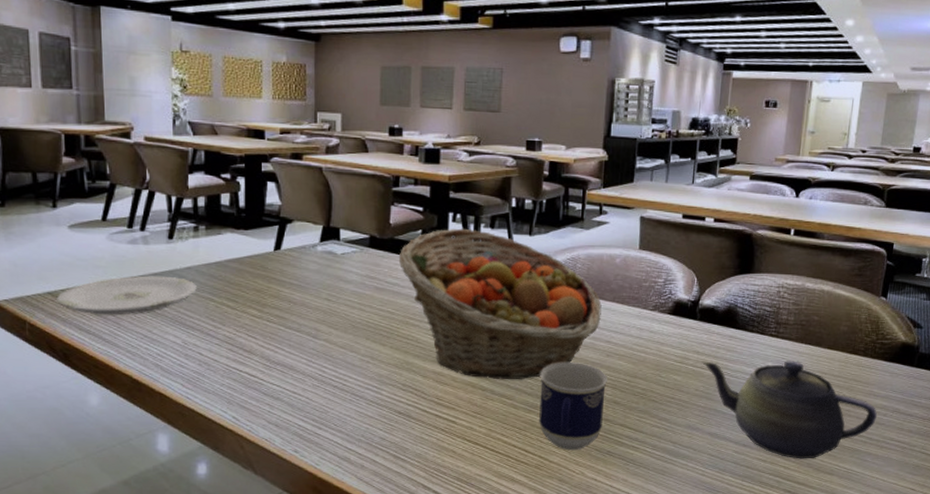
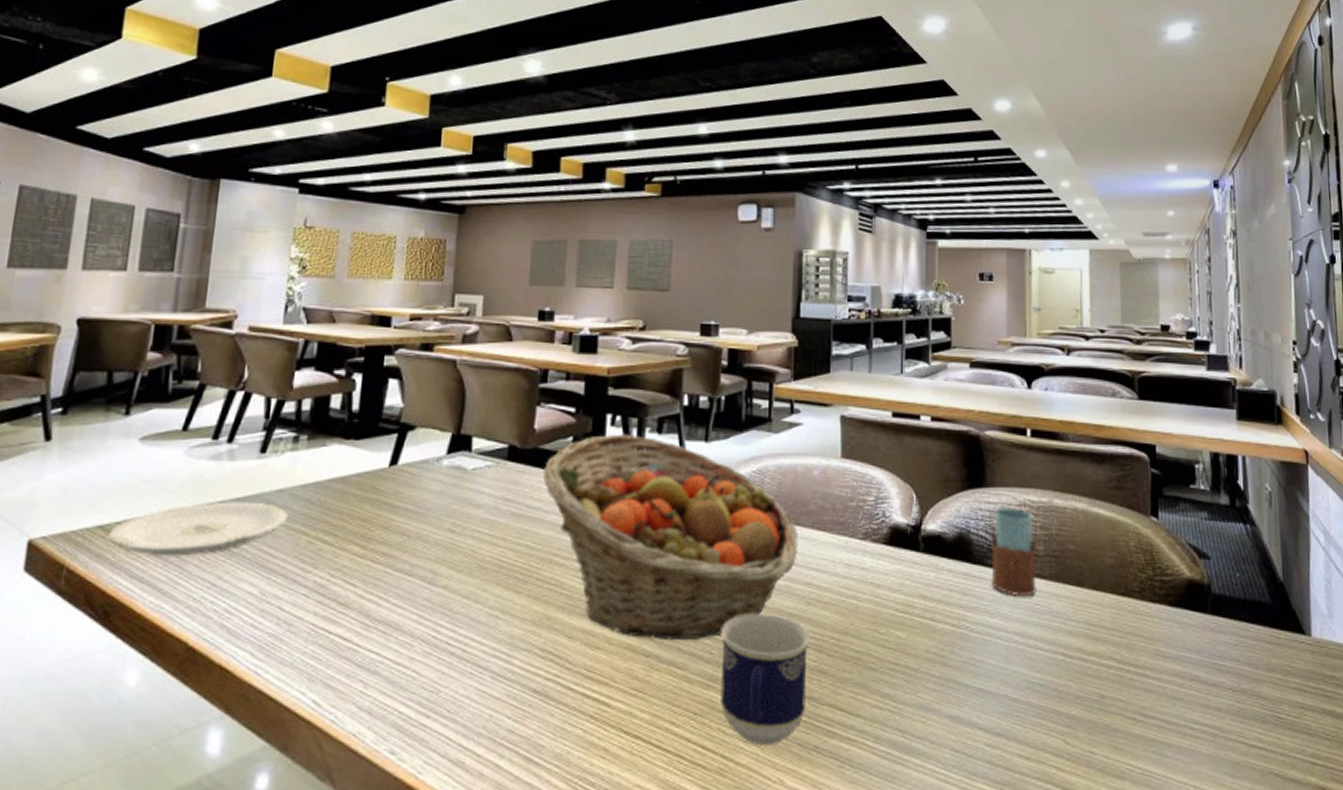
teapot: present [701,361,878,459] -> none [930,607,1172,755]
drinking glass: none [750,288,789,352] -> present [991,507,1037,596]

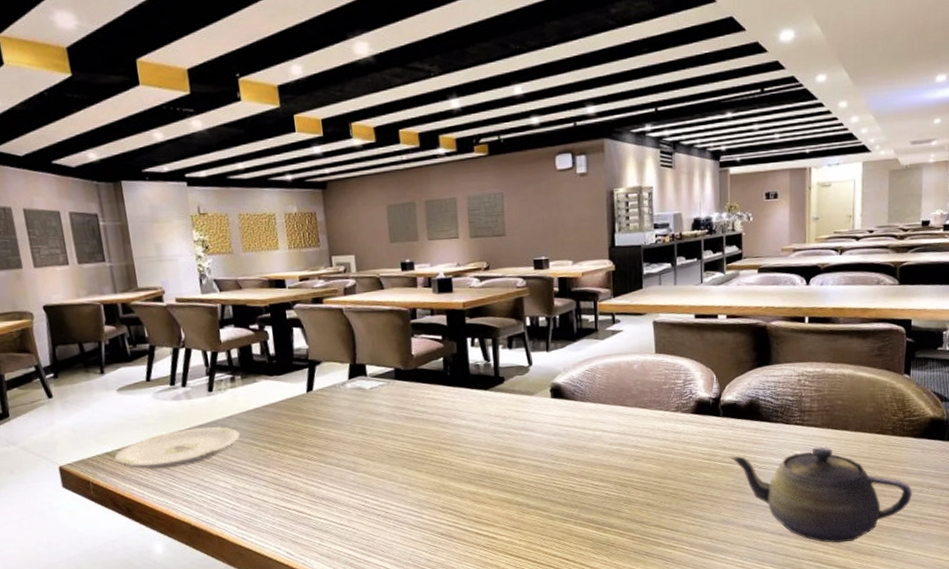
fruit basket: present [542,433,798,639] -> none [423,351,625,494]
cup: present [721,614,809,746] -> none [572,469,638,555]
teapot: none [930,607,1172,755] -> present [729,447,913,543]
drinking glass: present [991,507,1037,596] -> none [775,378,812,441]

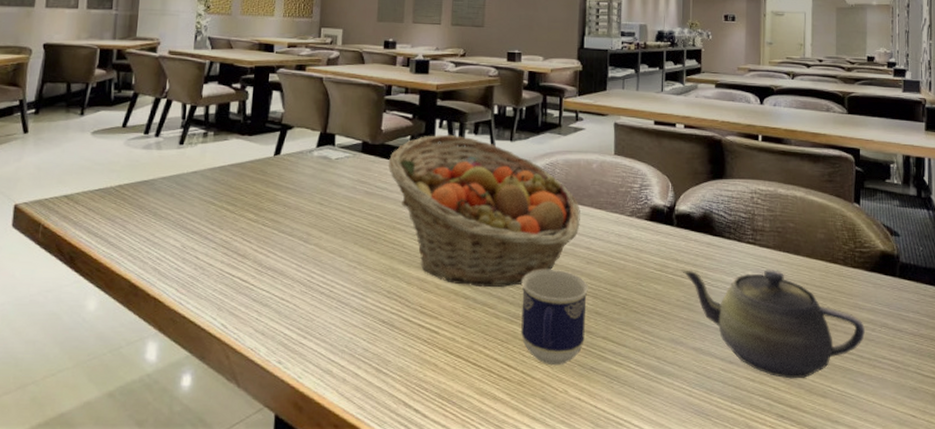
plate: present [114,426,240,469] -> none [71,179,200,218]
fruit basket: none [423,351,625,494] -> present [388,134,580,287]
cup: none [572,469,638,555] -> present [521,270,588,366]

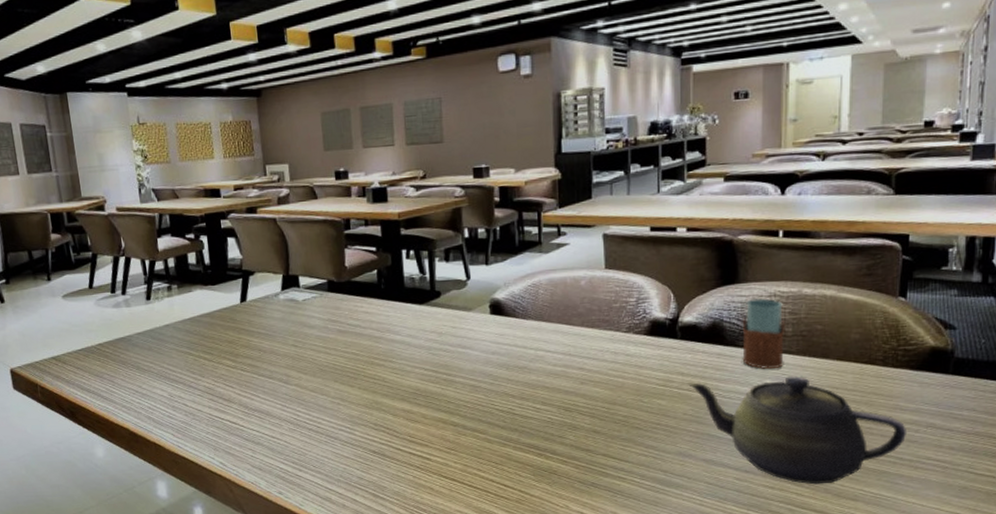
fruit basket: present [388,134,580,287] -> none [357,264,571,414]
cup: present [521,270,588,366] -> none [511,392,584,484]
drinking glass: none [728,194,764,261] -> present [742,298,786,369]

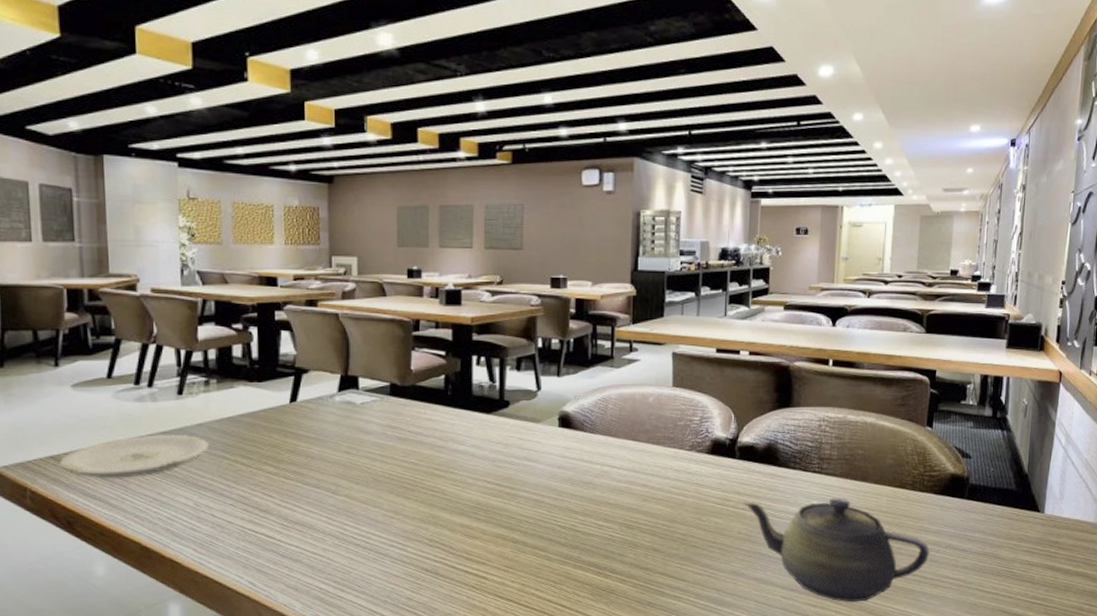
plate: none [59,334,176,375] -> present [59,434,209,479]
drinking glass: present [742,298,786,369] -> none [793,422,832,490]

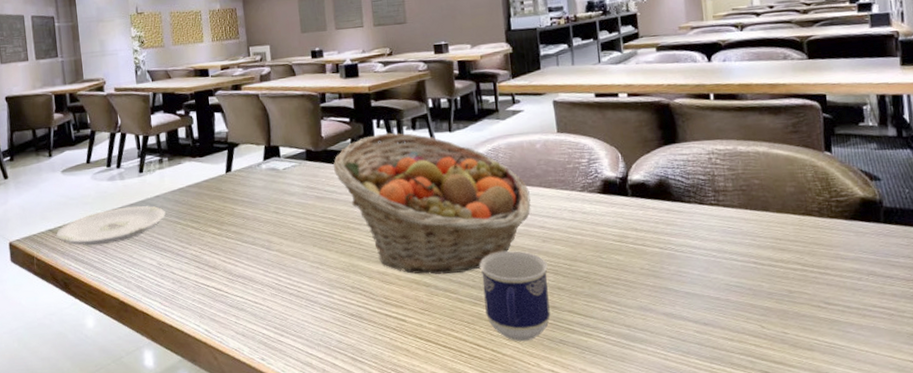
fruit basket: none [421,371,636,530] -> present [333,132,531,275]
cup: none [574,509,645,604] -> present [479,251,550,342]
teapot: present [743,498,930,603] -> none [641,229,851,336]

